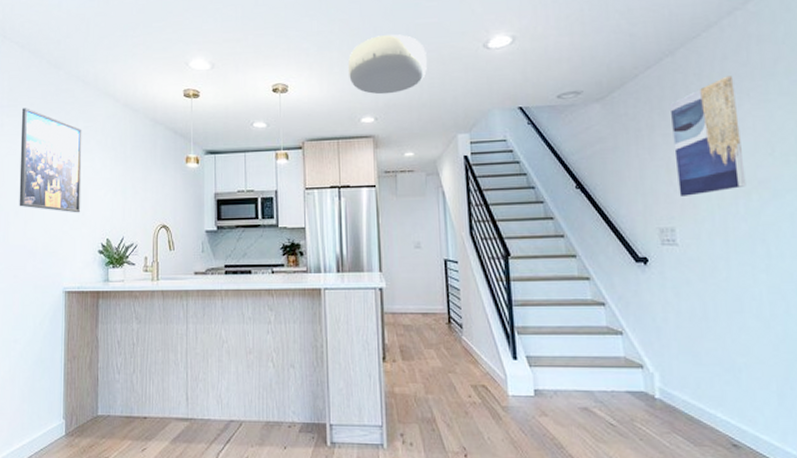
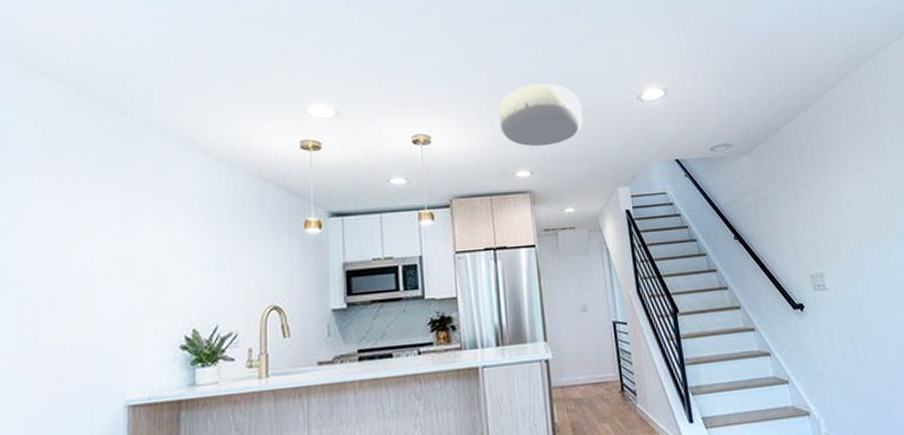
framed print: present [19,108,82,213] -> none [56,163,157,299]
wall art: present [669,76,746,196] -> none [807,130,877,243]

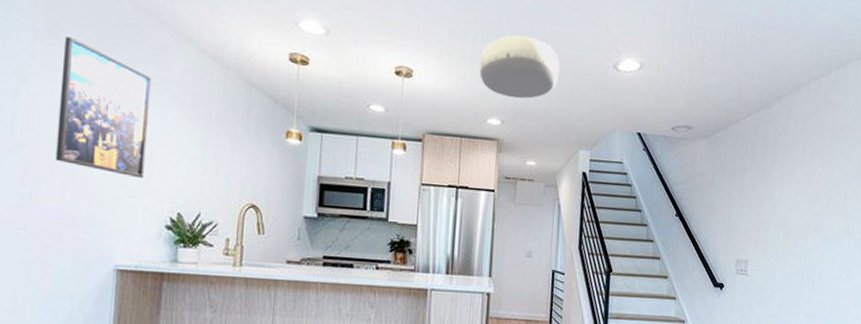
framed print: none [56,163,157,299] -> present [55,36,152,179]

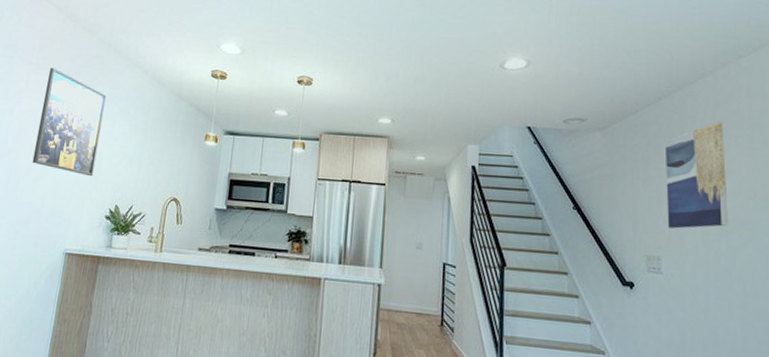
ceiling light: present [479,35,560,99] -> none [371,44,447,99]
wall art: none [756,133,811,234] -> present [664,121,729,229]

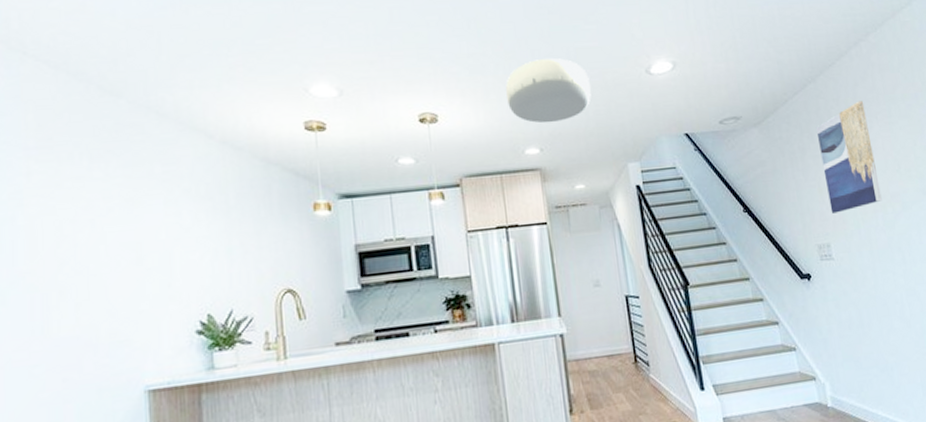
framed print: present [32,68,107,177] -> none [60,149,166,286]
ceiling light: none [371,44,447,99] -> present [505,58,591,124]

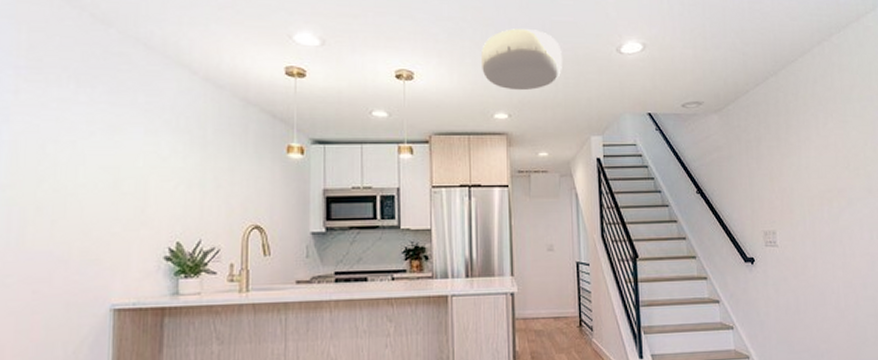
wall art: present [815,100,882,214] -> none [773,98,829,203]

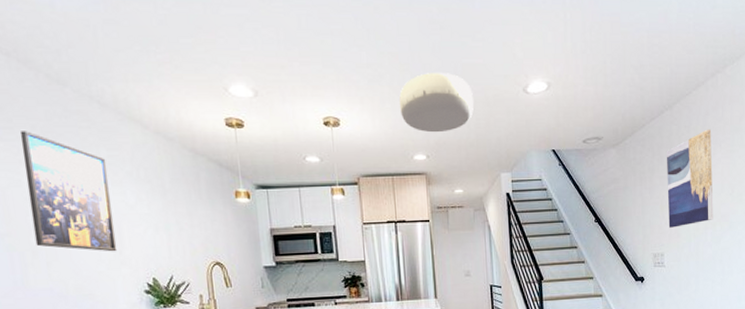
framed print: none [42,72,143,210] -> present [19,131,117,252]
wall art: none [773,98,829,203] -> present [666,129,713,228]

